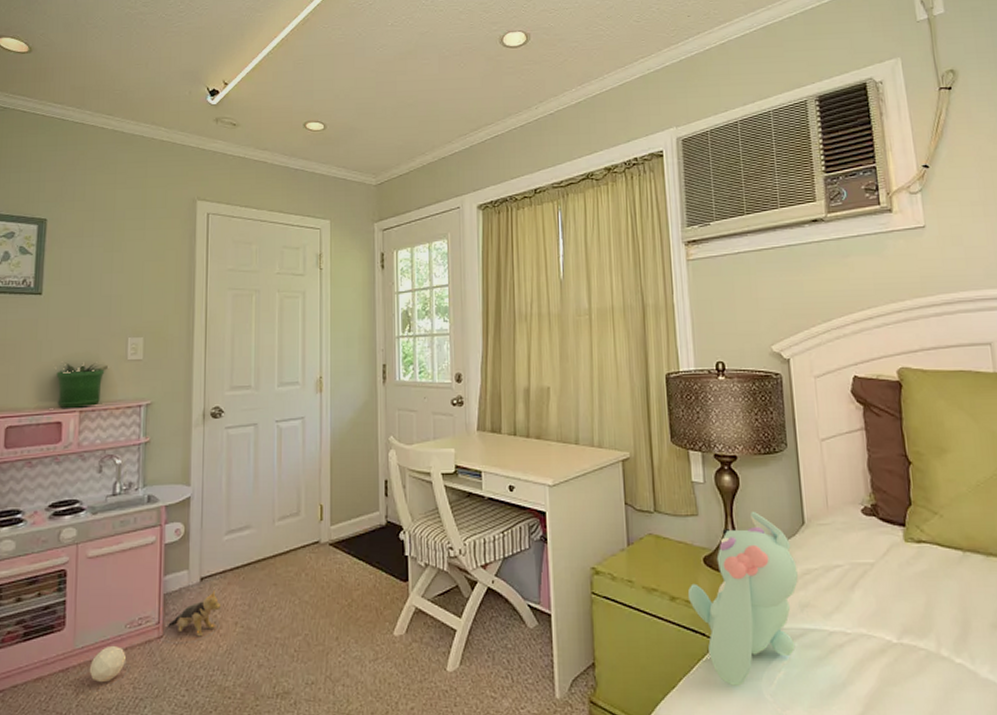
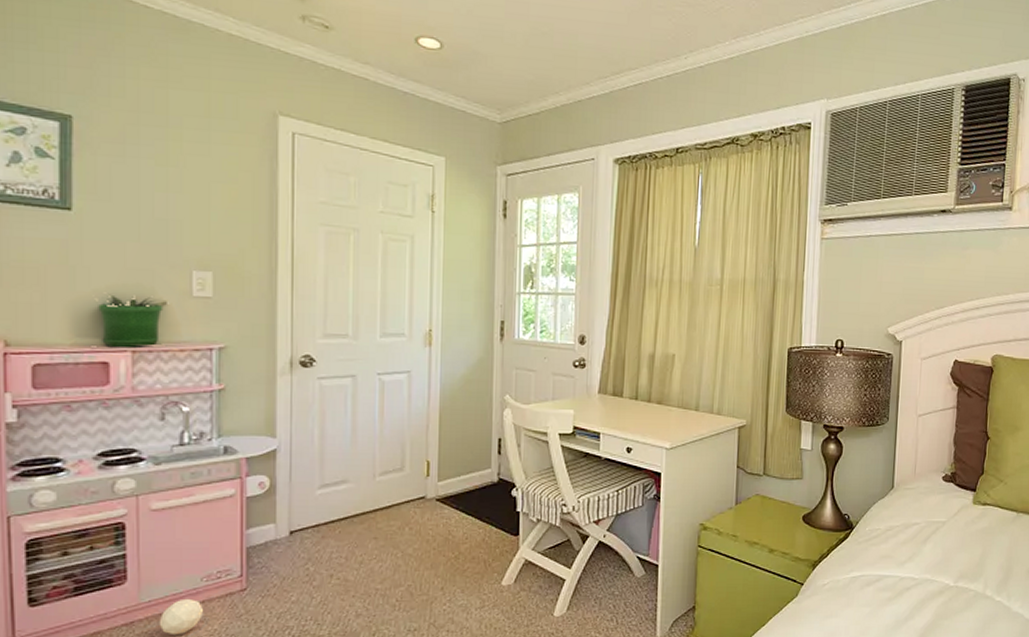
plush toy: present [168,590,222,637] -> none [253,544,315,589]
stuffed animal: present [687,511,798,686] -> none [784,476,882,623]

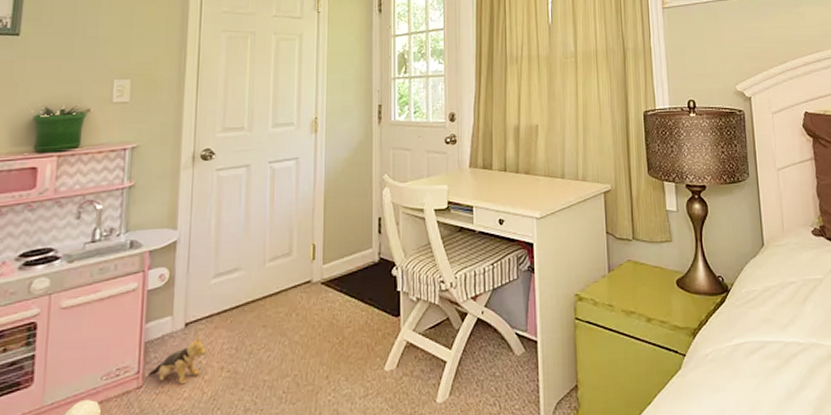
plush toy: none [253,544,315,589] -> present [148,335,207,385]

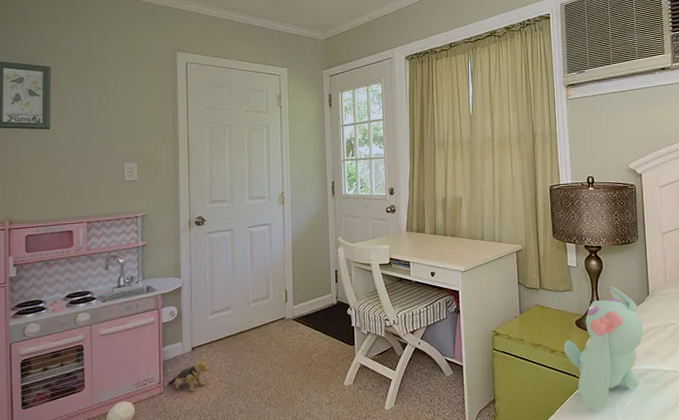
planter: present [32,105,91,153] -> none [66,183,109,220]
stuffed animal: none [662,235,759,398] -> present [563,286,643,411]

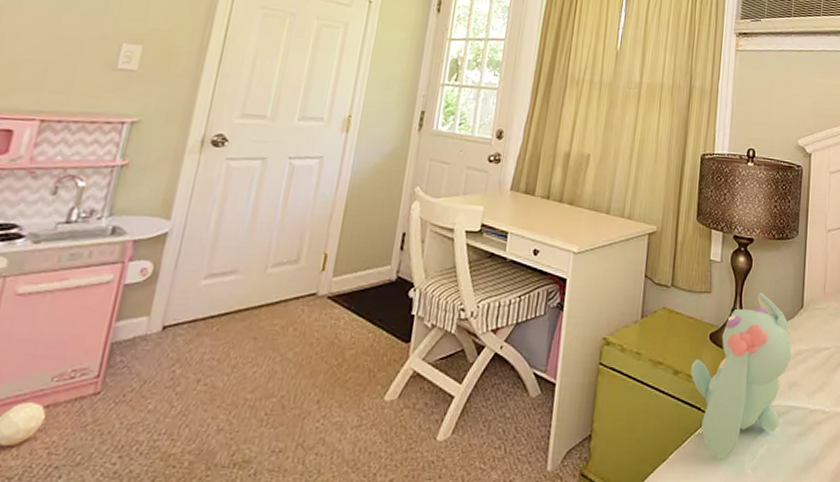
plush toy: present [167,357,209,392] -> none [110,341,184,395]

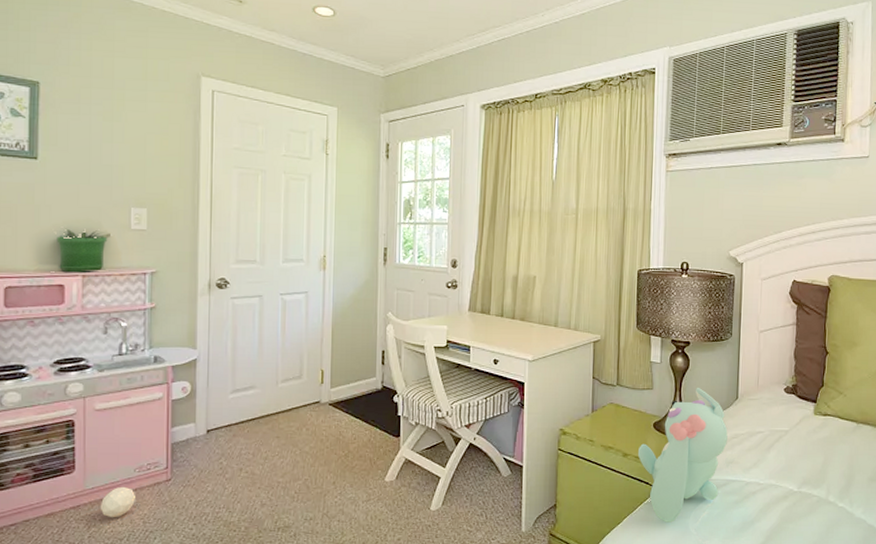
planter: none [13,61,90,117] -> present [56,228,111,272]

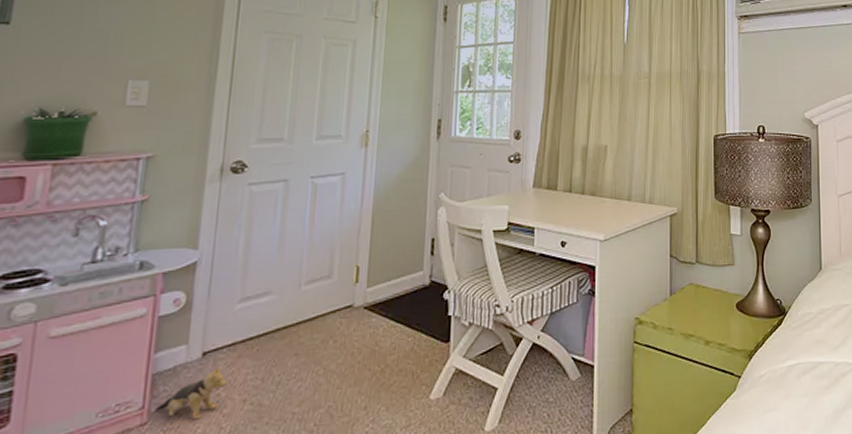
plush toy: none [176,441,227,480] -> present [155,365,227,420]
stuffed animal: present [637,387,728,523] -> none [720,259,813,419]

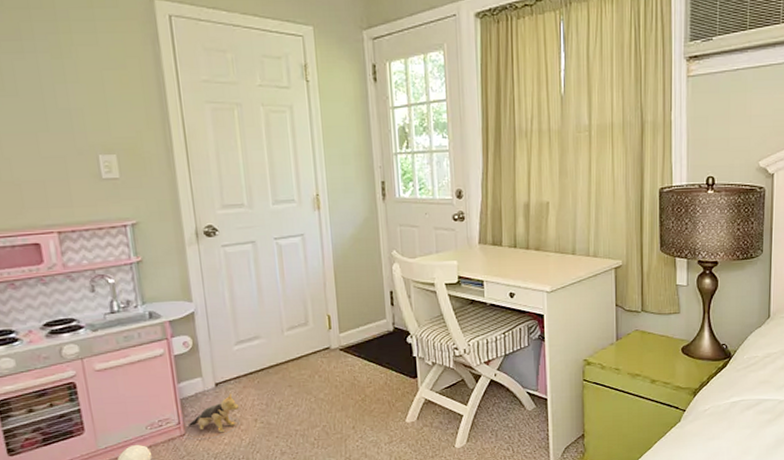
planter: present [22,106,98,160] -> none [22,182,81,229]

